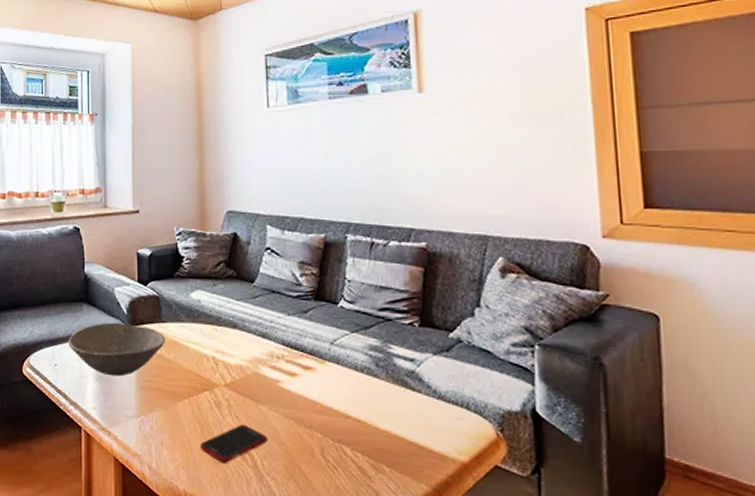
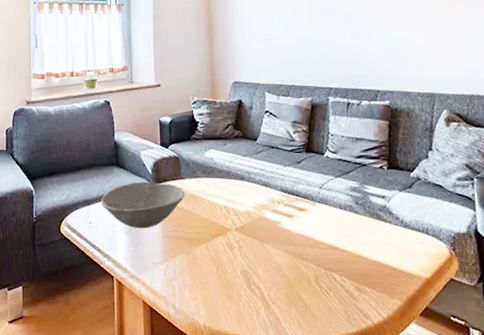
cell phone: present [200,424,267,463] -> none [216,262,272,297]

